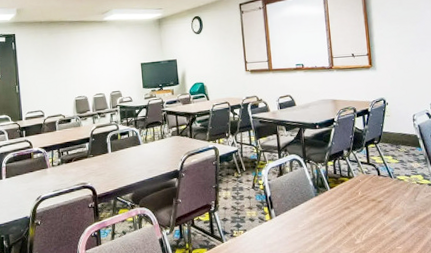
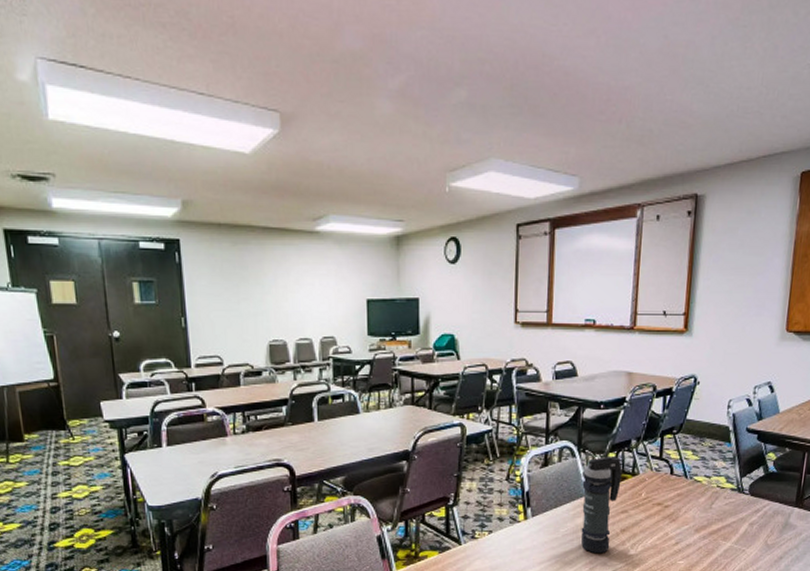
smoke grenade: none [310,164,341,244] -> present [580,456,622,554]

